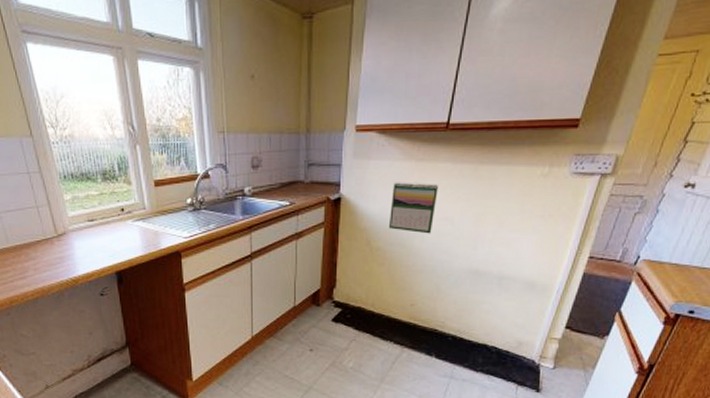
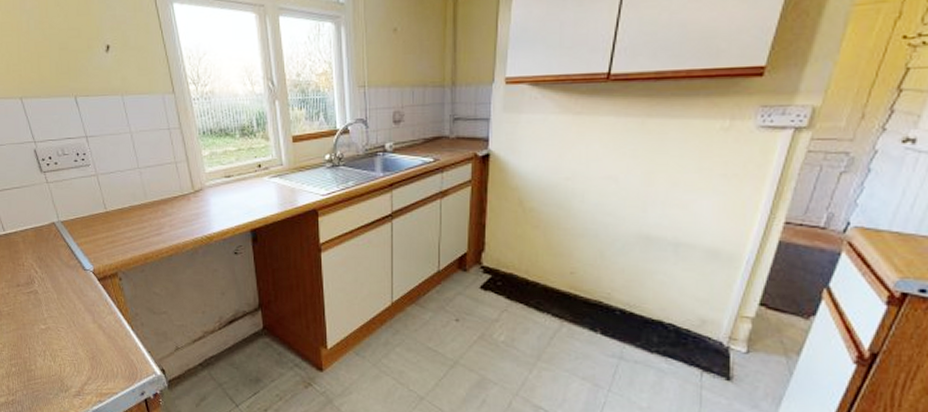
calendar: present [389,182,438,234] -> none [544,137,599,194]

